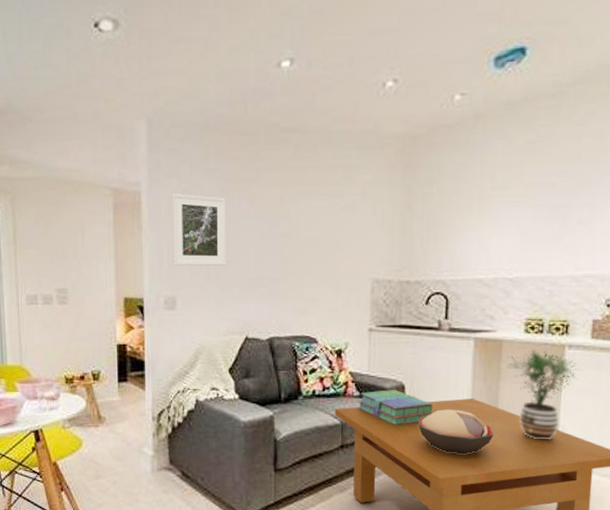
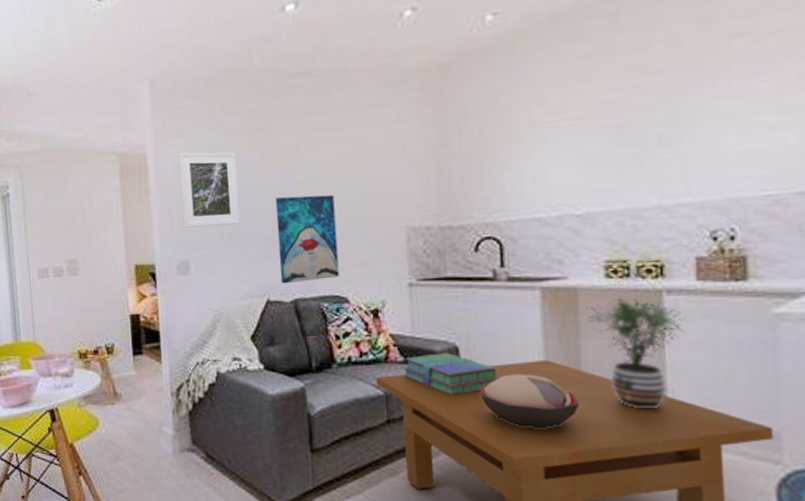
wall art: none [259,244,312,323] -> present [275,195,339,284]

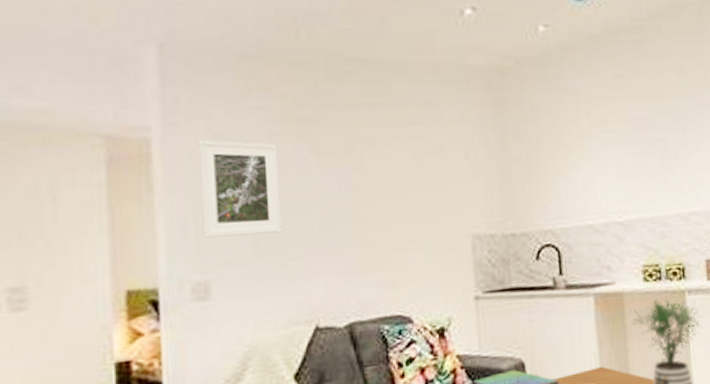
wall art: present [275,195,339,284] -> none [326,198,402,306]

